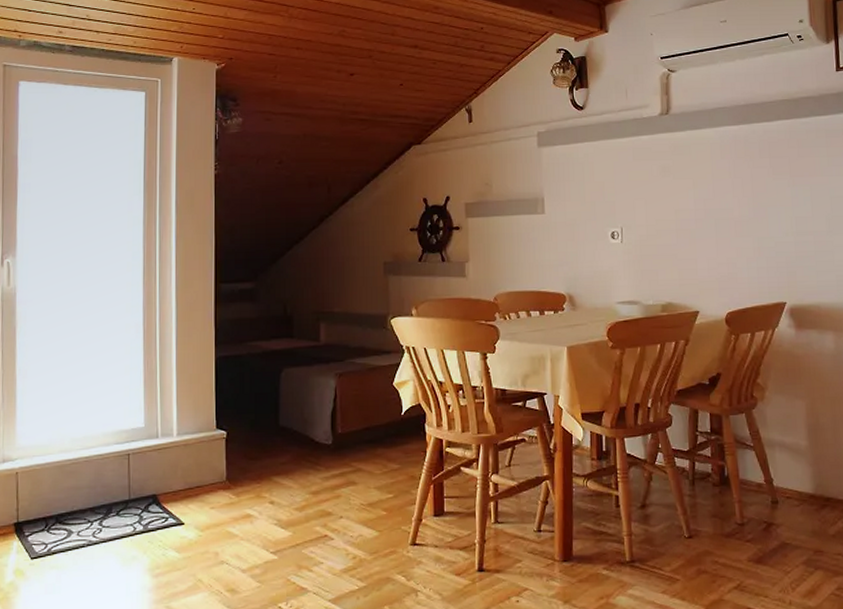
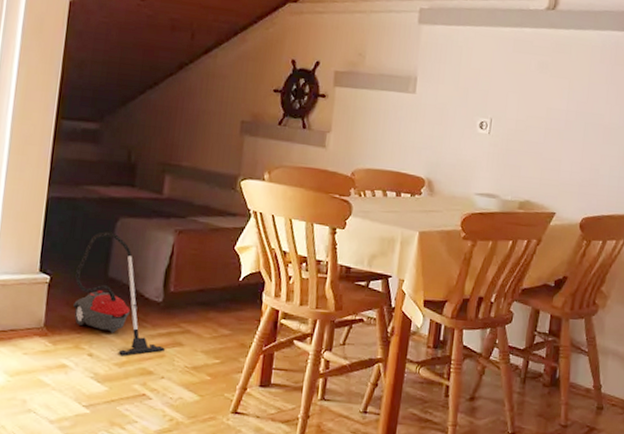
vacuum cleaner: none [249,383,340,501] -> present [73,231,165,356]

